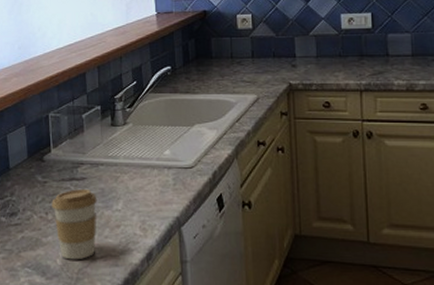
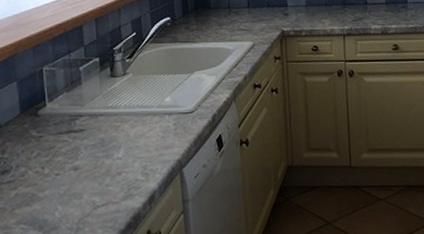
coffee cup: present [51,188,97,260] -> none [48,140,97,212]

